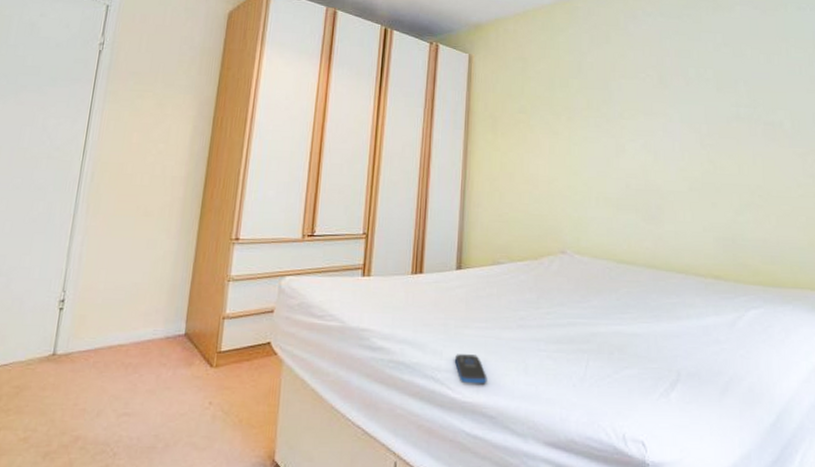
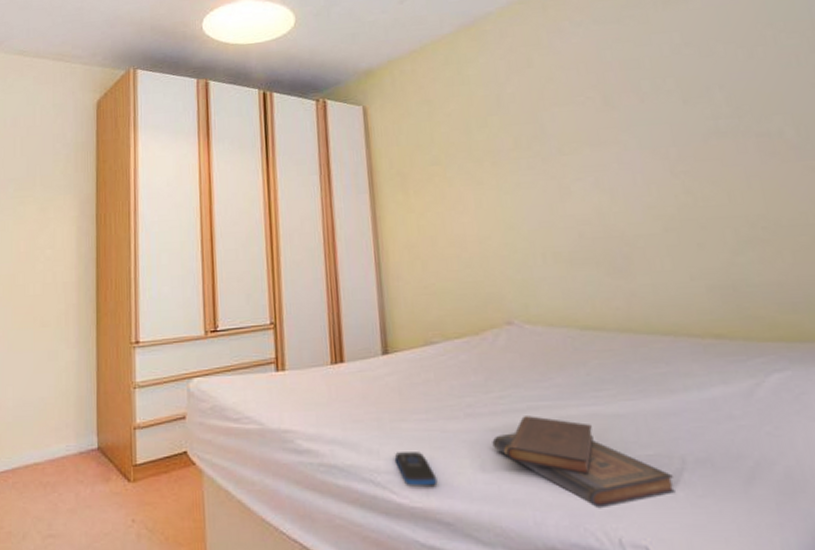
diary: none [536,330,670,410] -> present [492,416,676,509]

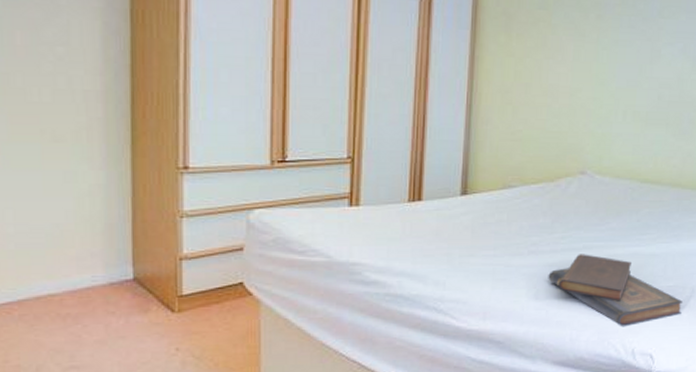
mobile phone: present [394,452,438,487] -> none [459,283,495,313]

